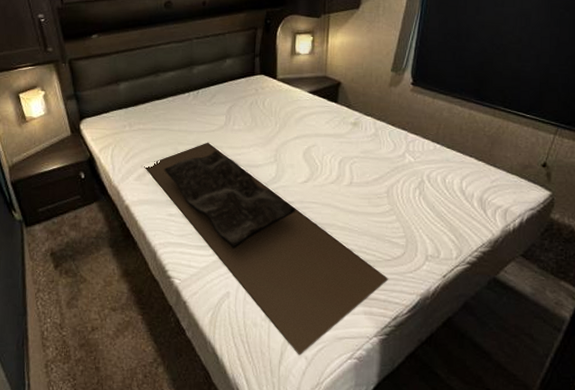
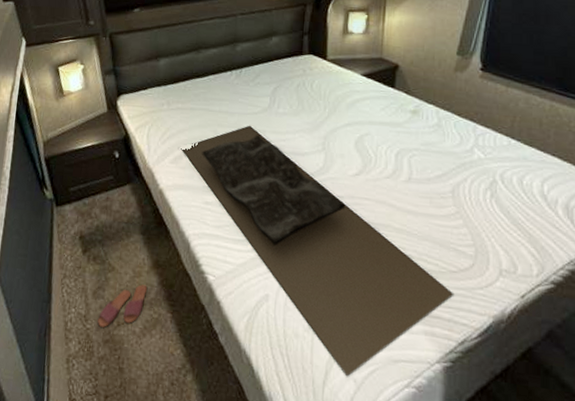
slippers: none [73,292,118,333] -> present [98,284,147,328]

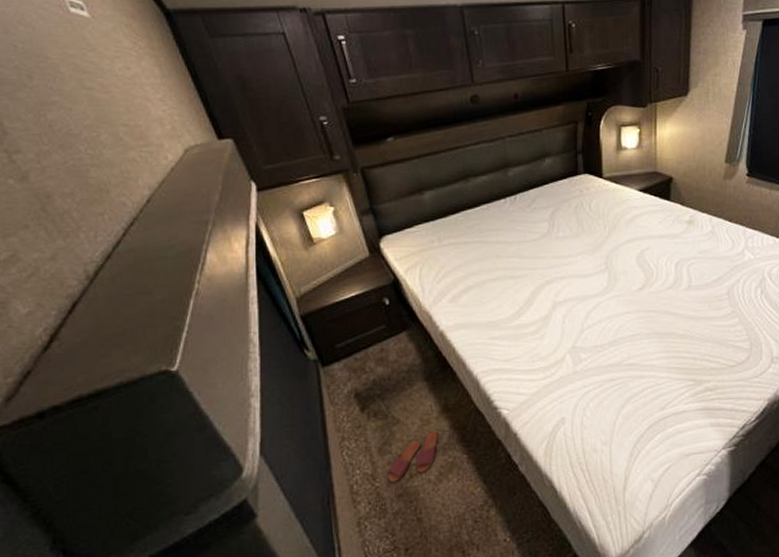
throw blanket: present [181,125,455,377] -> none [458,253,735,478]

